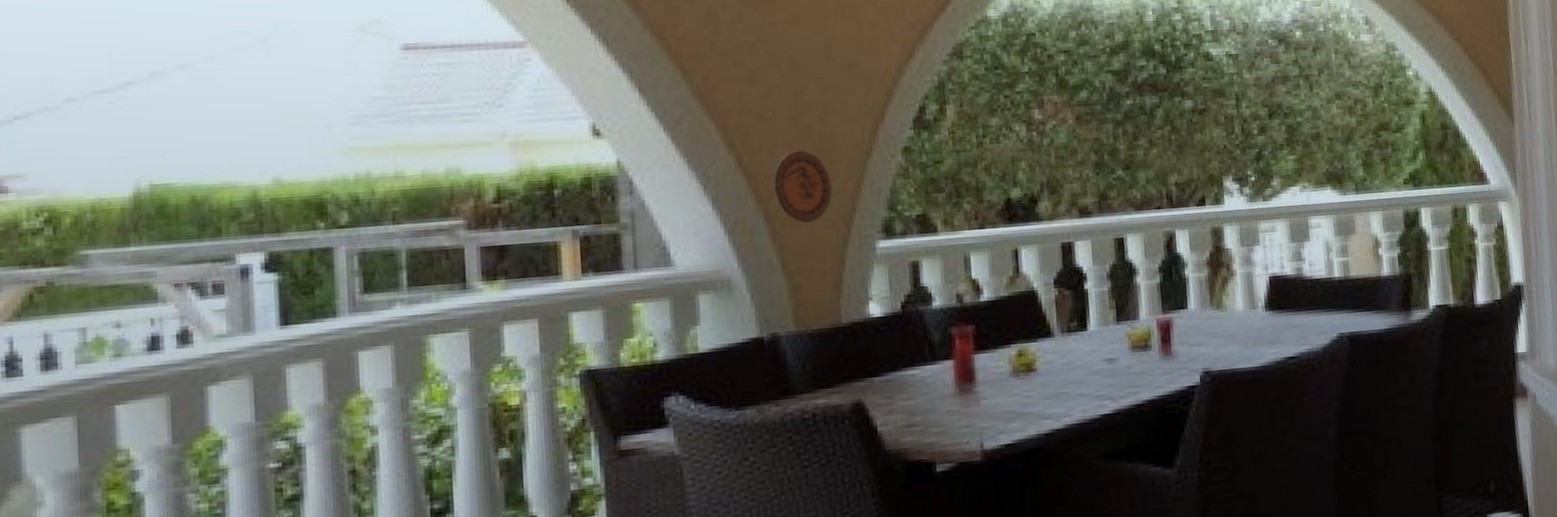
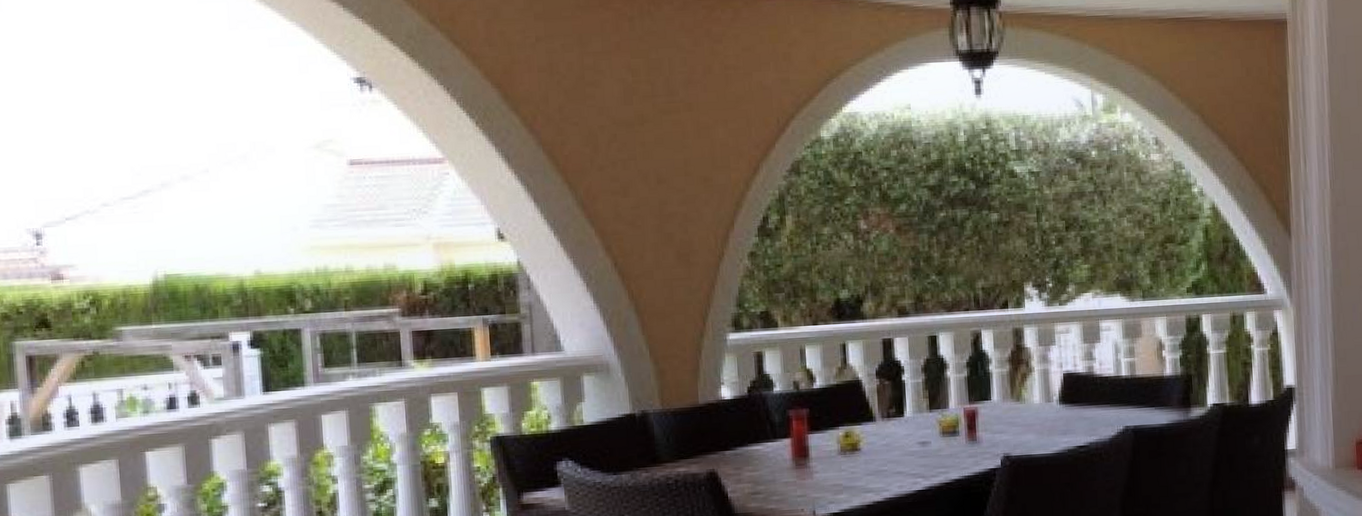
decorative plate: present [773,150,832,223] -> none [642,253,691,317]

